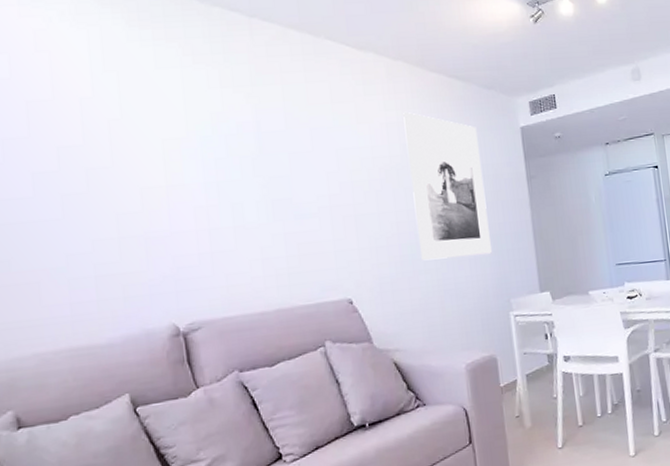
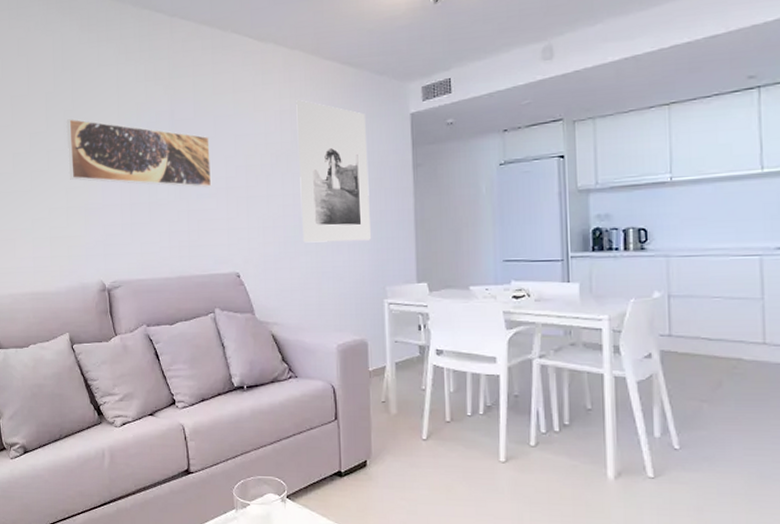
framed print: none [112,129,313,207] -> present [66,118,212,188]

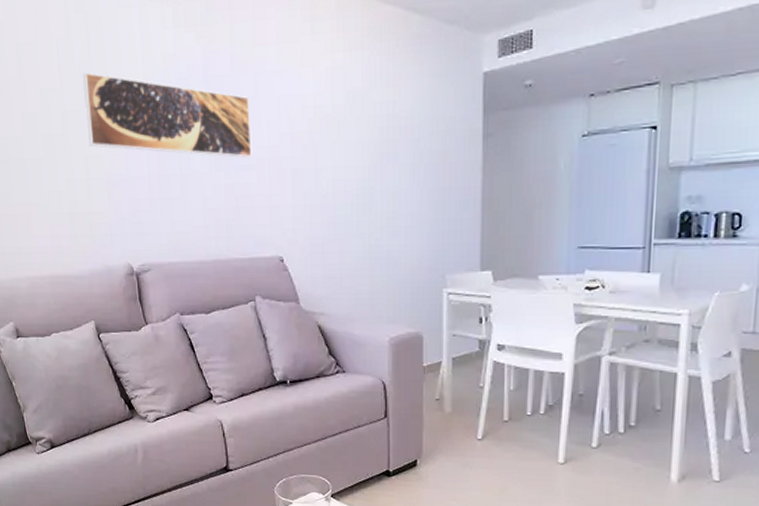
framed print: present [296,100,371,243] -> none [351,54,432,224]

